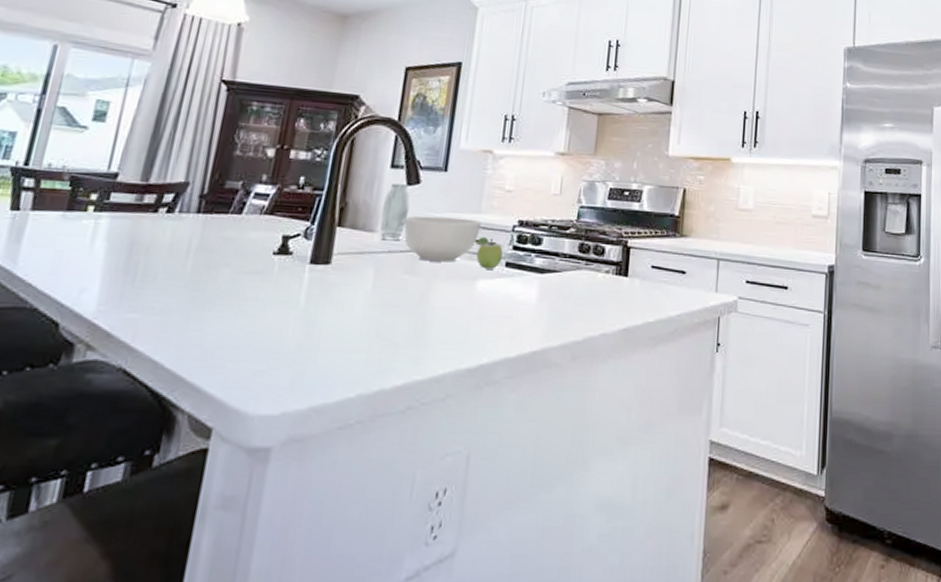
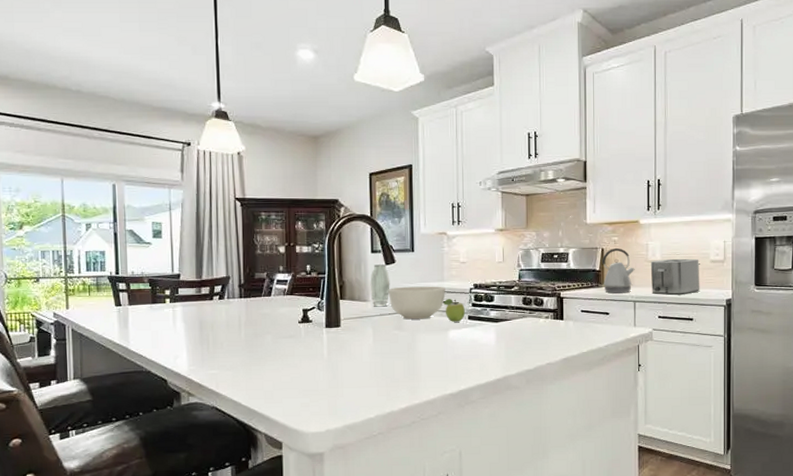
kettle: none [679,190,722,248] -> present [601,248,635,294]
toaster: none [740,208,799,256] -> present [650,258,700,296]

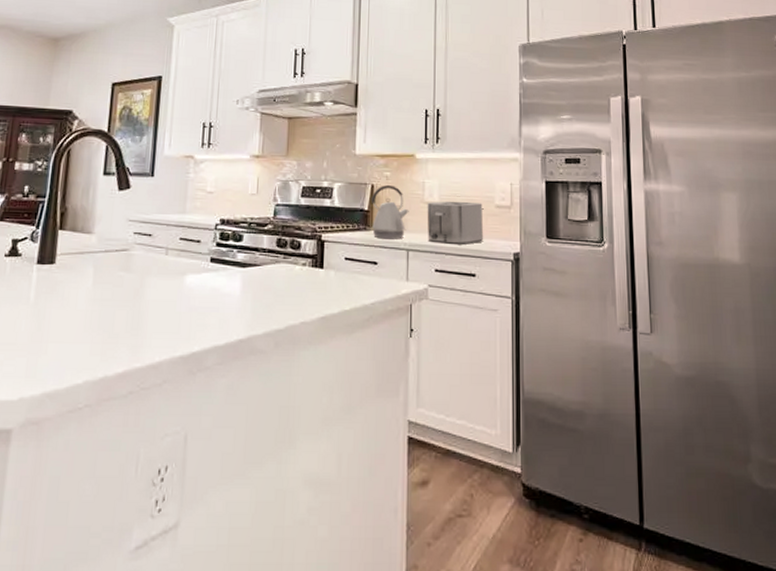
vase: present [370,264,390,307] -> none [96,189,122,241]
bowl: present [388,286,446,320] -> none [118,217,187,259]
fruit: present [443,299,465,322] -> none [182,235,208,265]

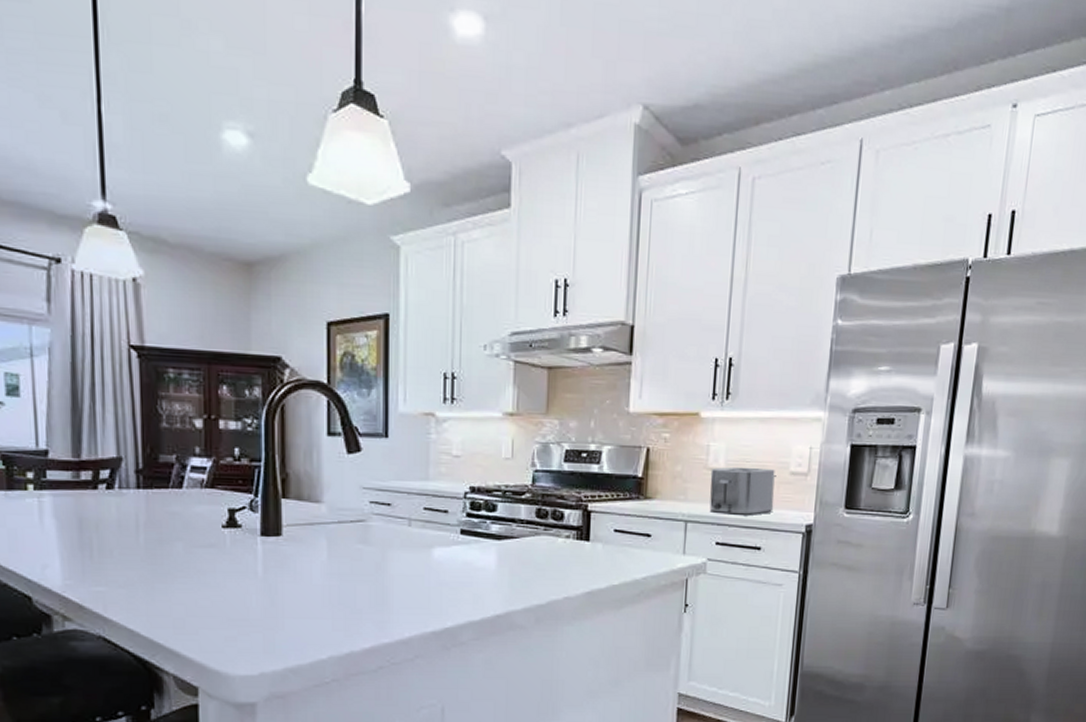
kettle: present [370,185,409,239] -> none [643,449,690,510]

